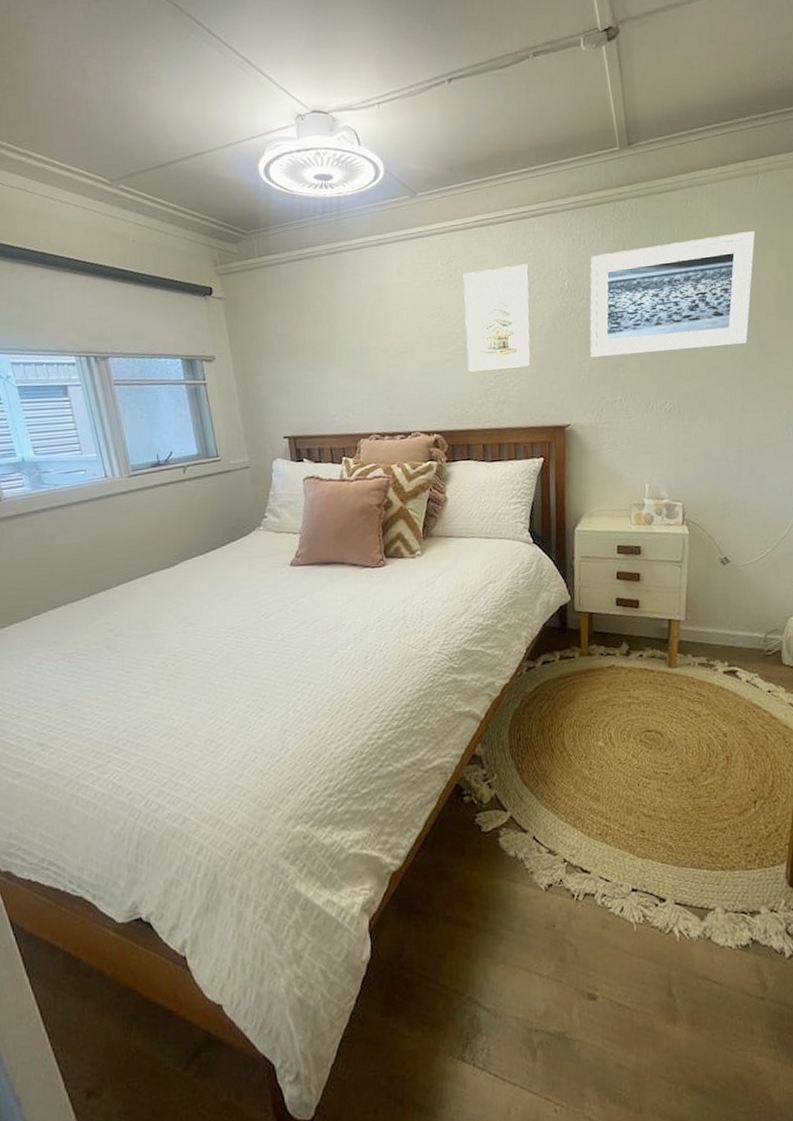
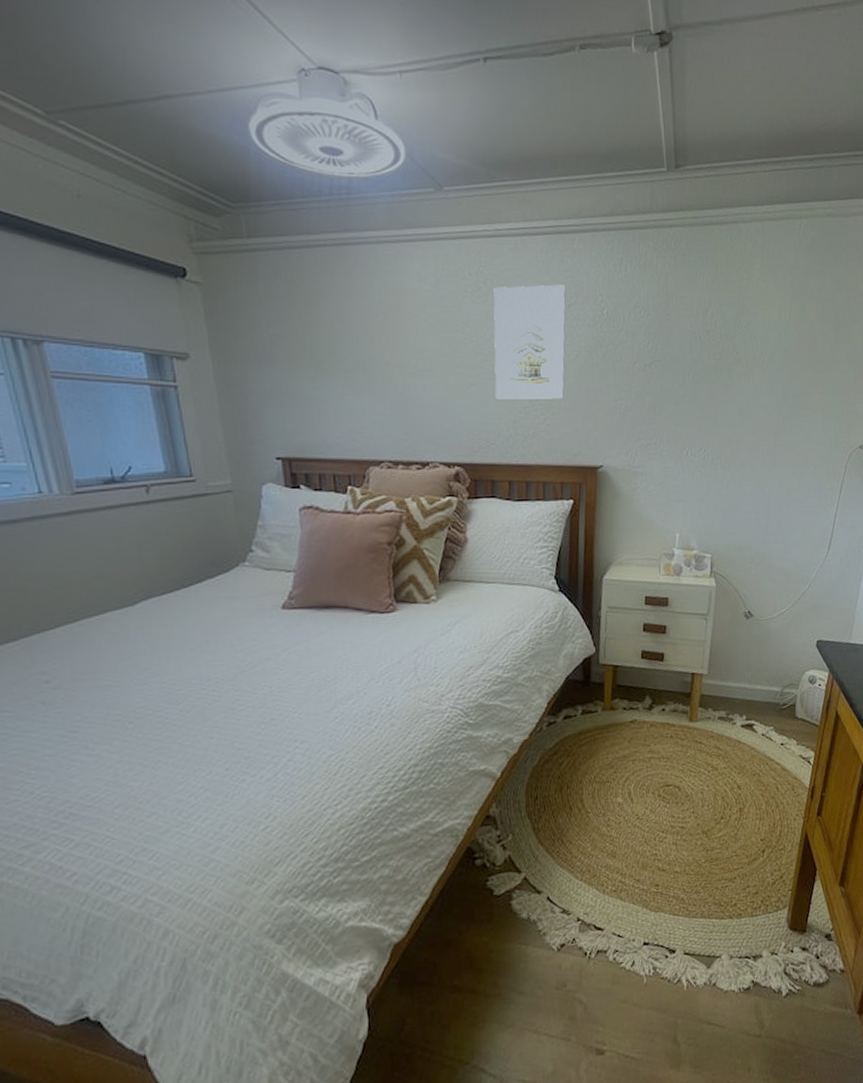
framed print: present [590,231,756,358] -> none [627,278,796,396]

